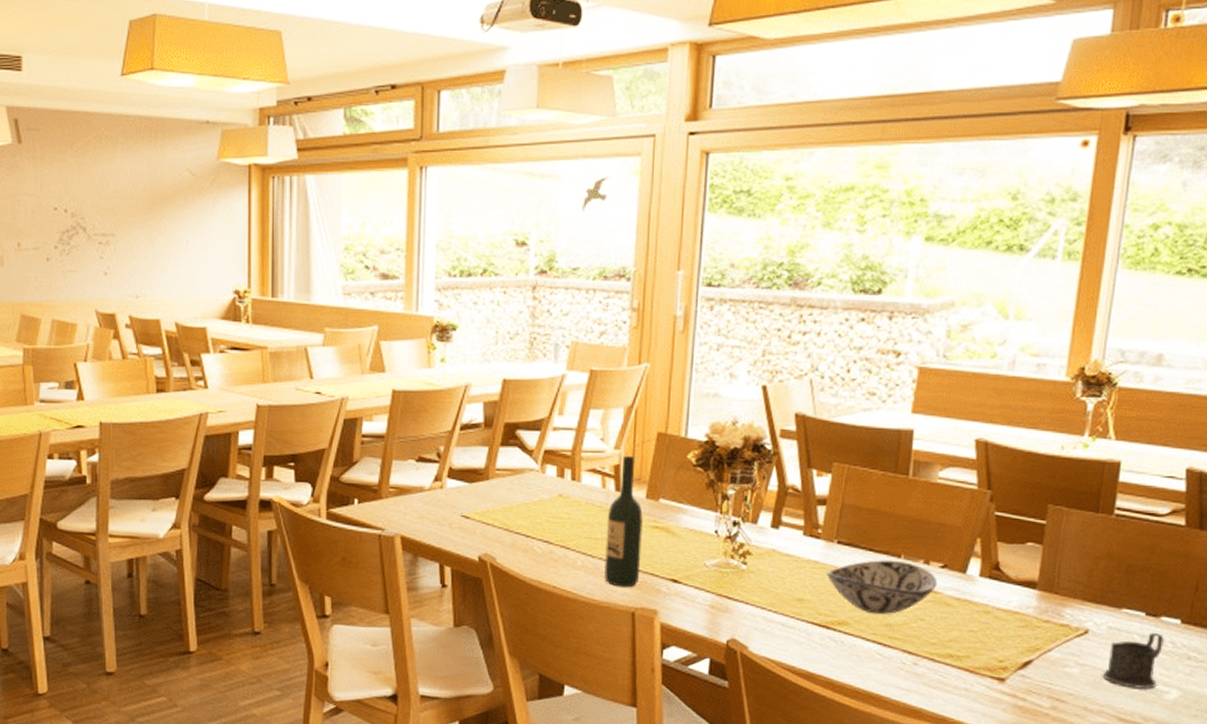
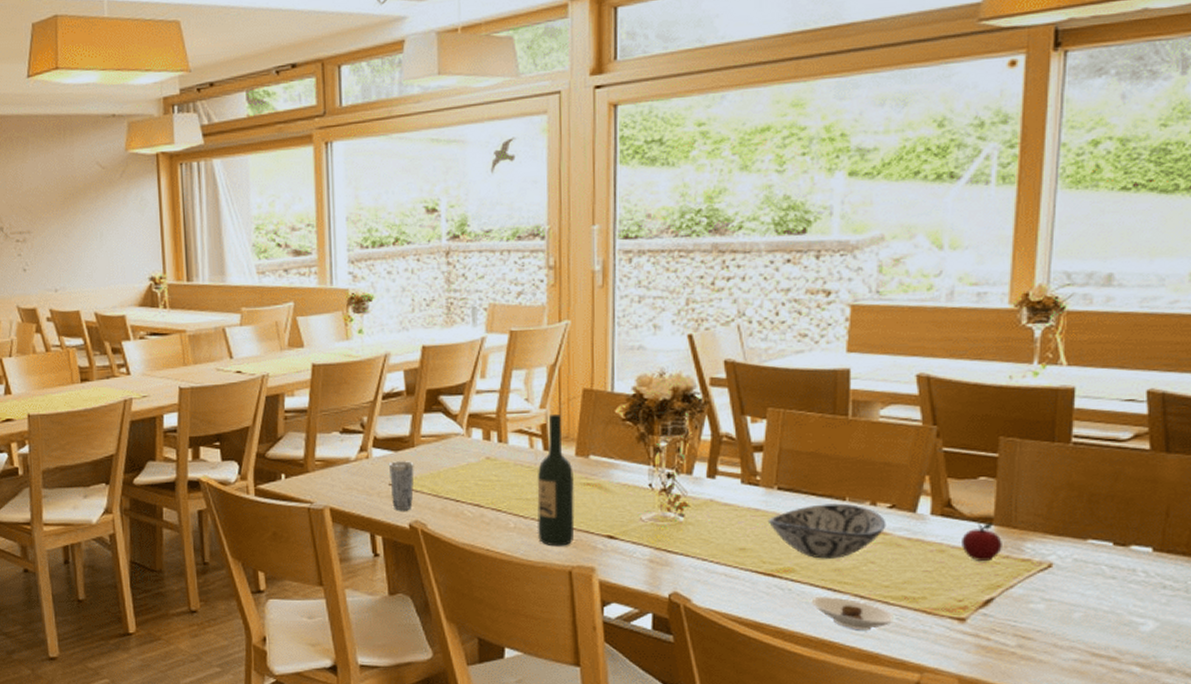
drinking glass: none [461,493,487,542] -> present [388,461,414,510]
saucer: none [861,651,941,686] -> present [811,597,897,630]
apple: none [1006,587,1044,624] -> present [962,523,1002,561]
mug: present [1103,632,1164,690] -> none [1072,562,1135,623]

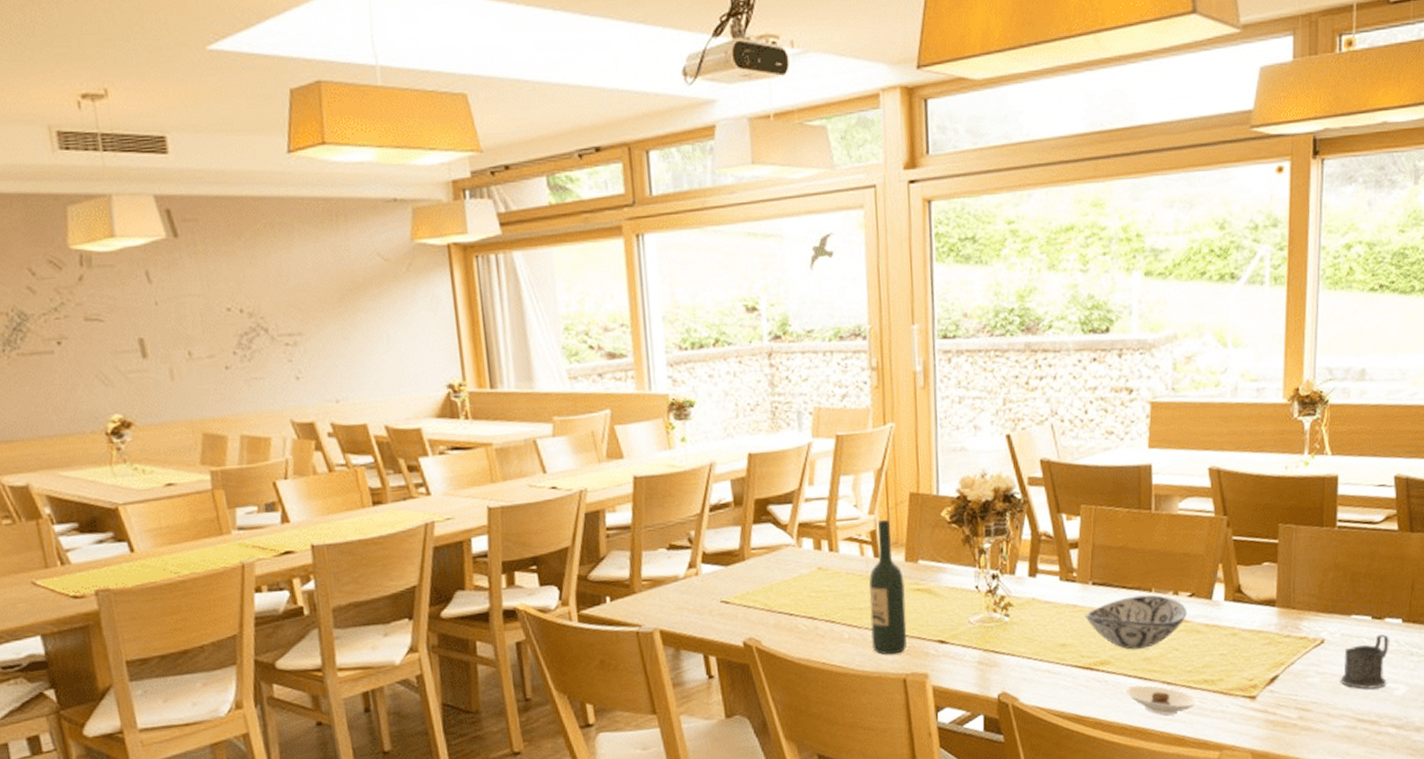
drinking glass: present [388,461,414,510] -> none [719,575,746,628]
apple: present [962,523,1002,561] -> none [1251,605,1284,642]
mug: none [1072,562,1135,623] -> present [1341,634,1389,690]

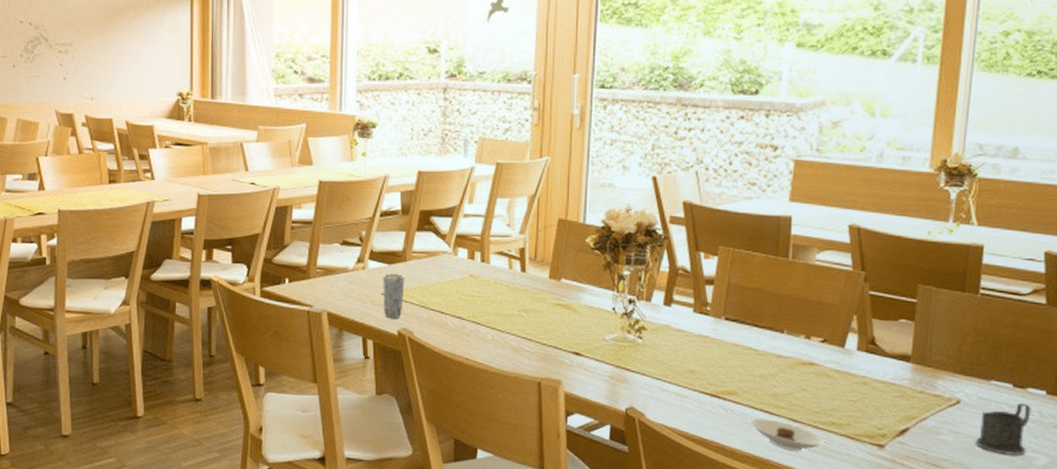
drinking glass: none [719,575,746,628] -> present [382,273,405,318]
wine bottle: present [869,519,907,655] -> none [512,239,546,360]
decorative bowl: present [1084,594,1187,650] -> none [715,335,818,385]

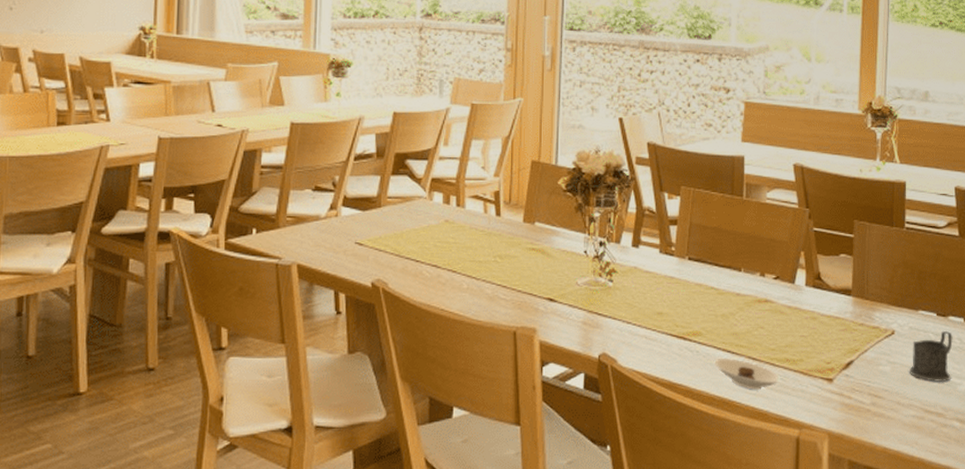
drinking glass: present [382,273,405,318] -> none [355,220,380,268]

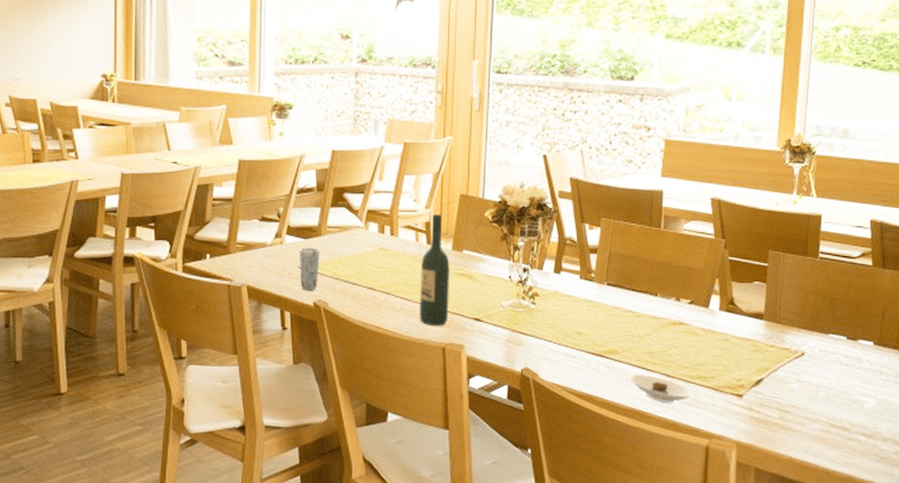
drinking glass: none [355,220,380,268] -> present [298,247,320,290]
wine bottle: none [488,182,521,308] -> present [419,213,450,326]
mug: present [910,330,953,383] -> none [818,353,862,400]

